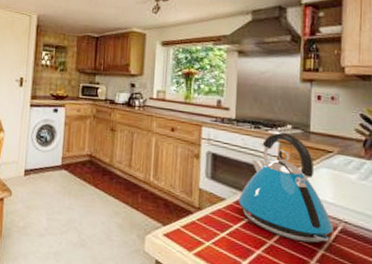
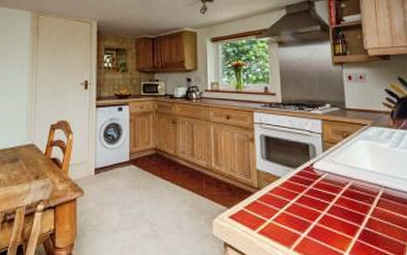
kettle: present [238,131,333,244] -> none [292,111,376,209]

